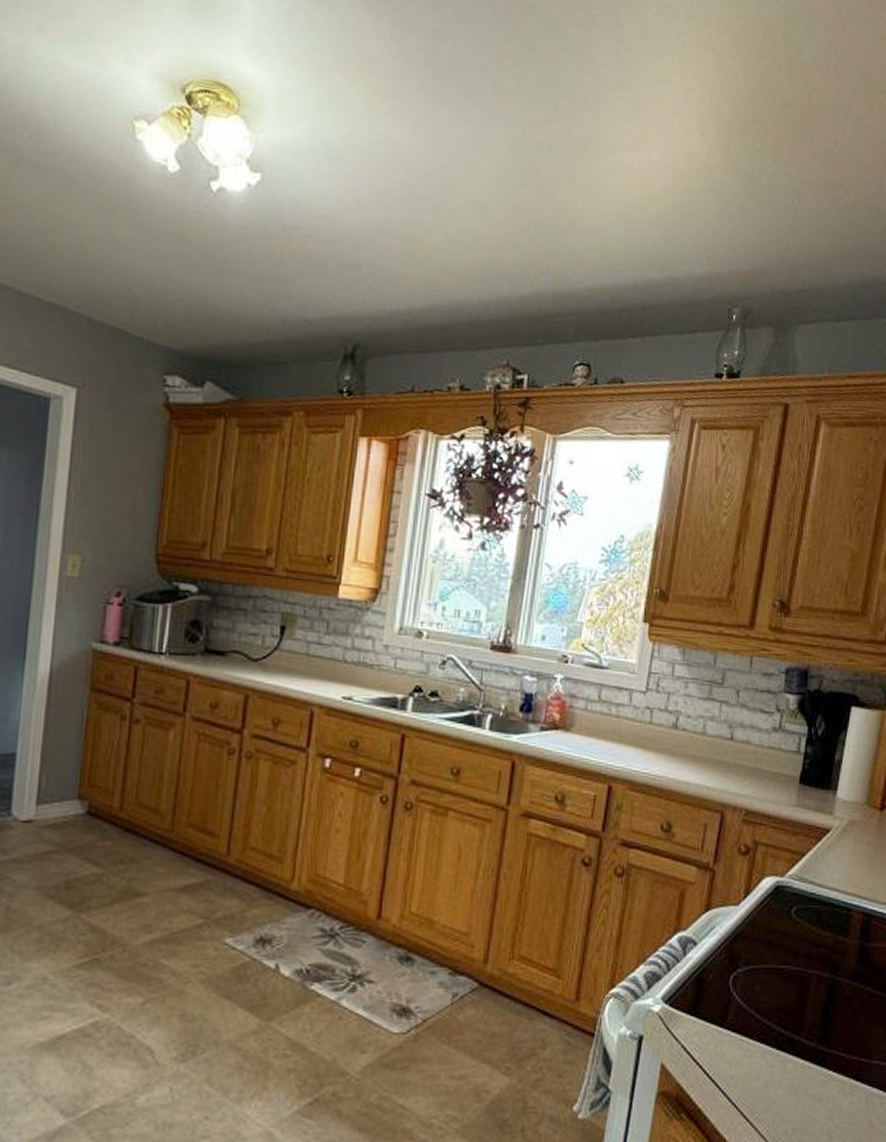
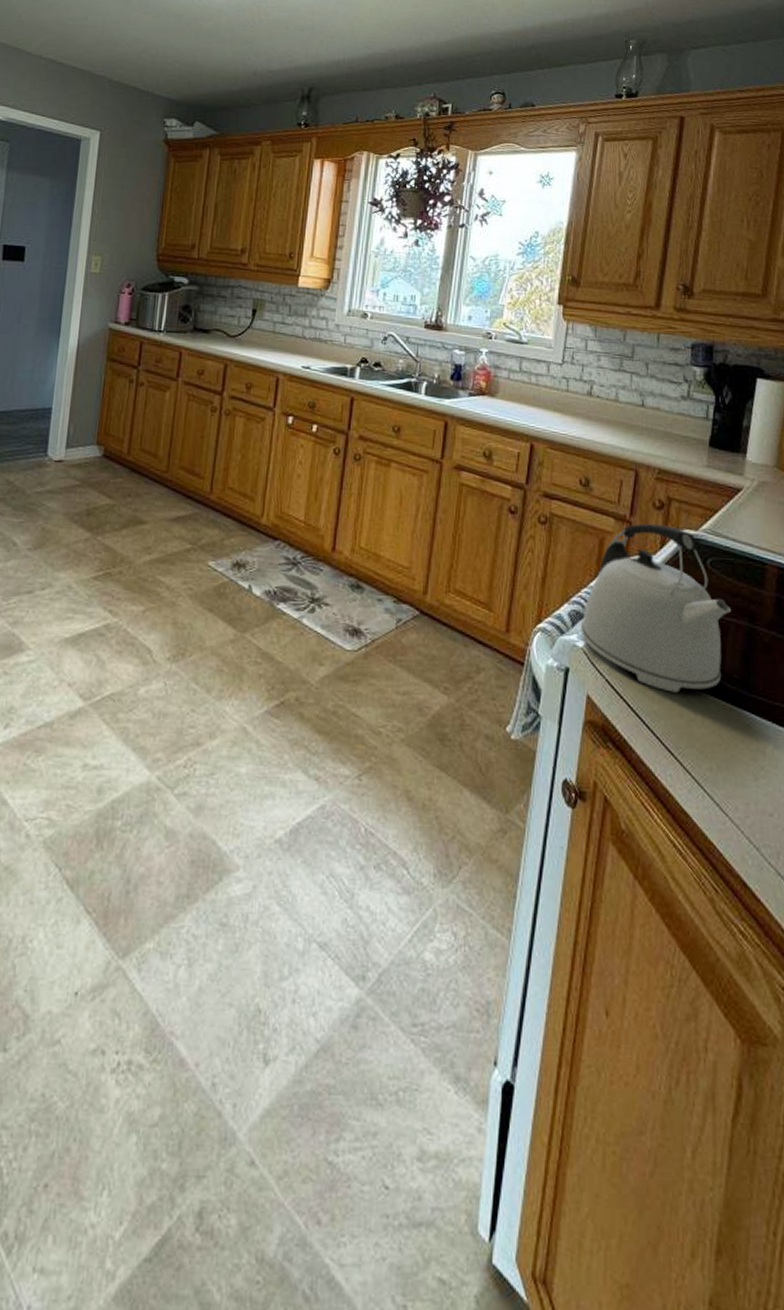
kettle: none [656,871,813,1054] -> present [580,523,731,693]

